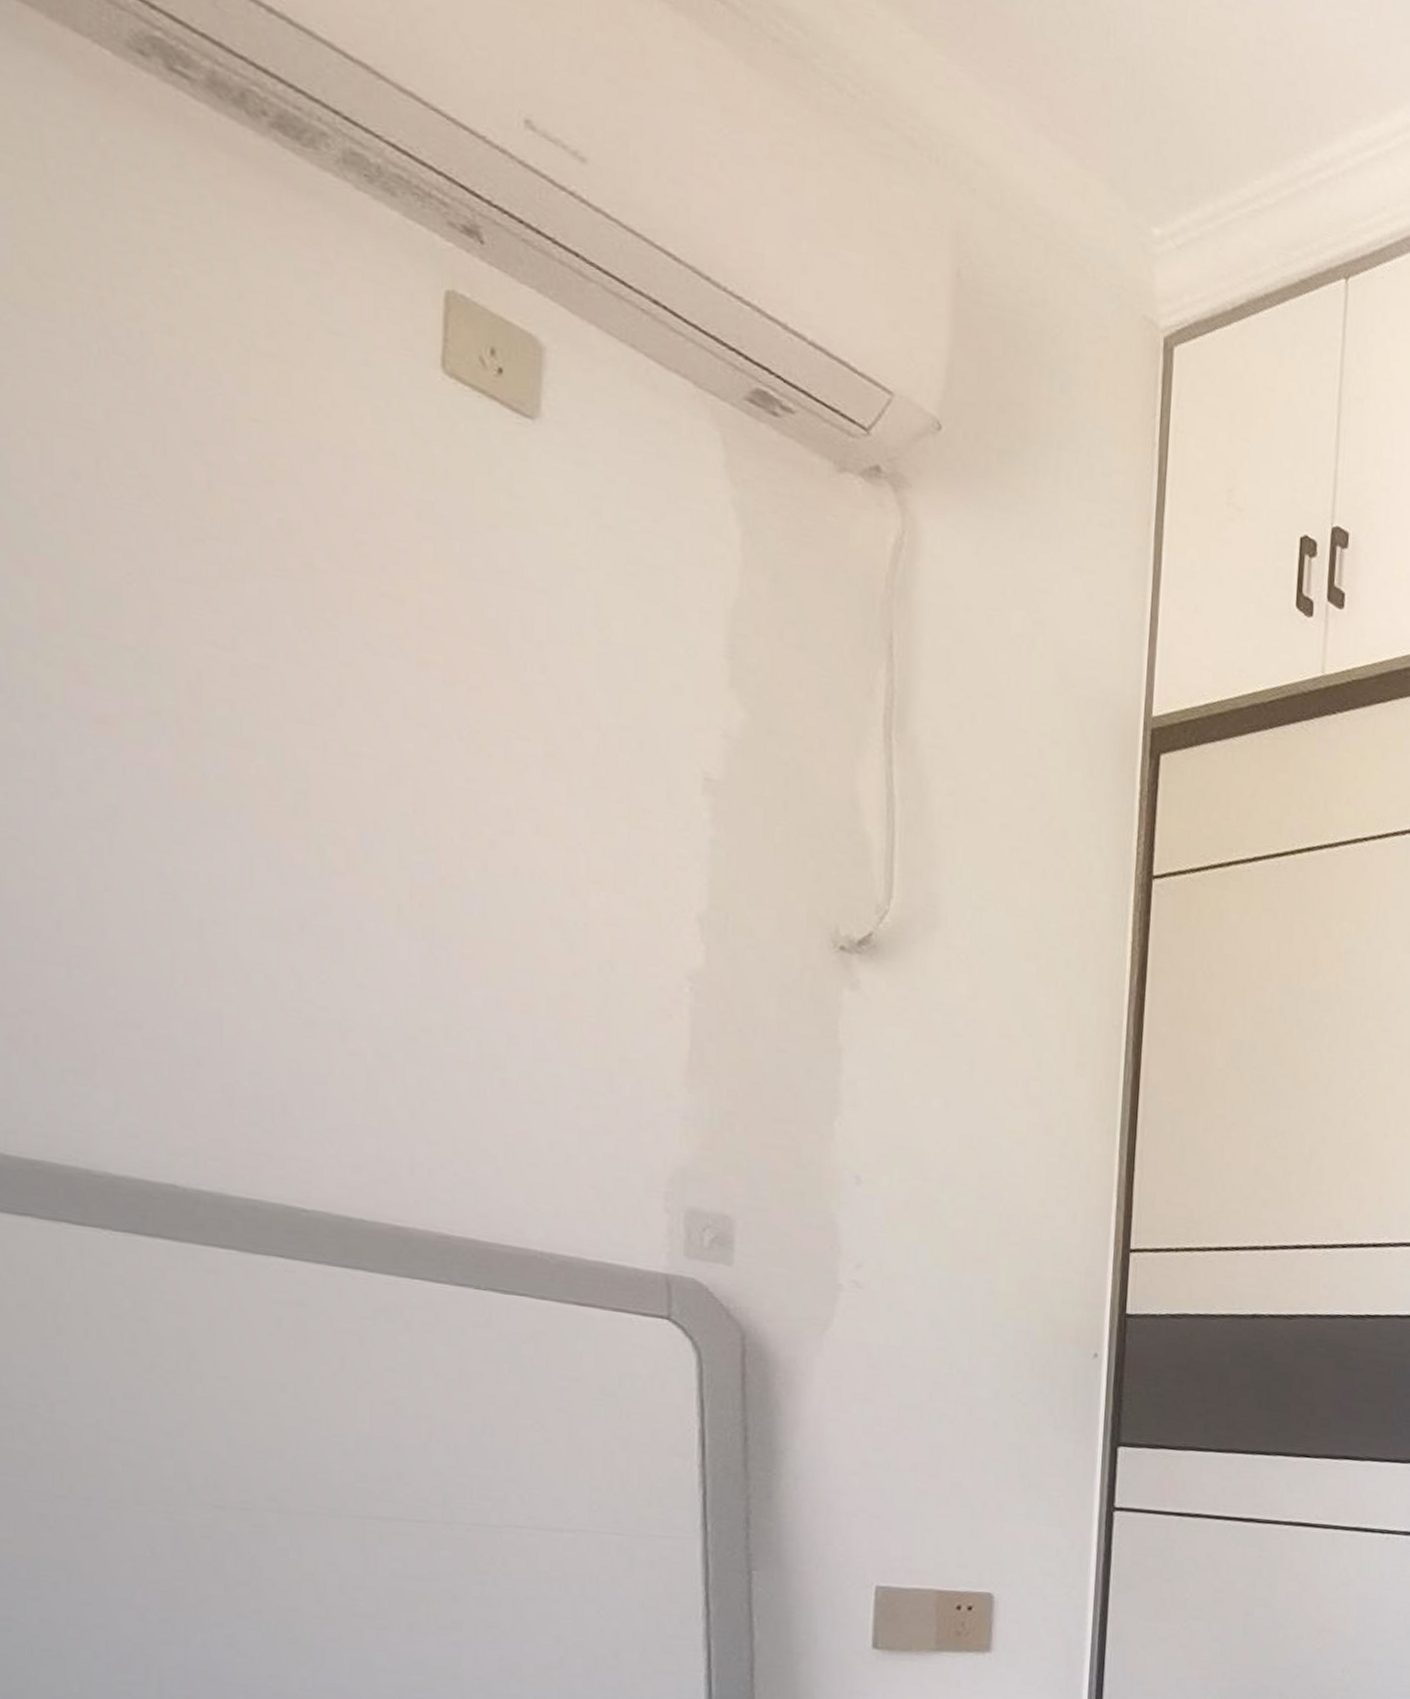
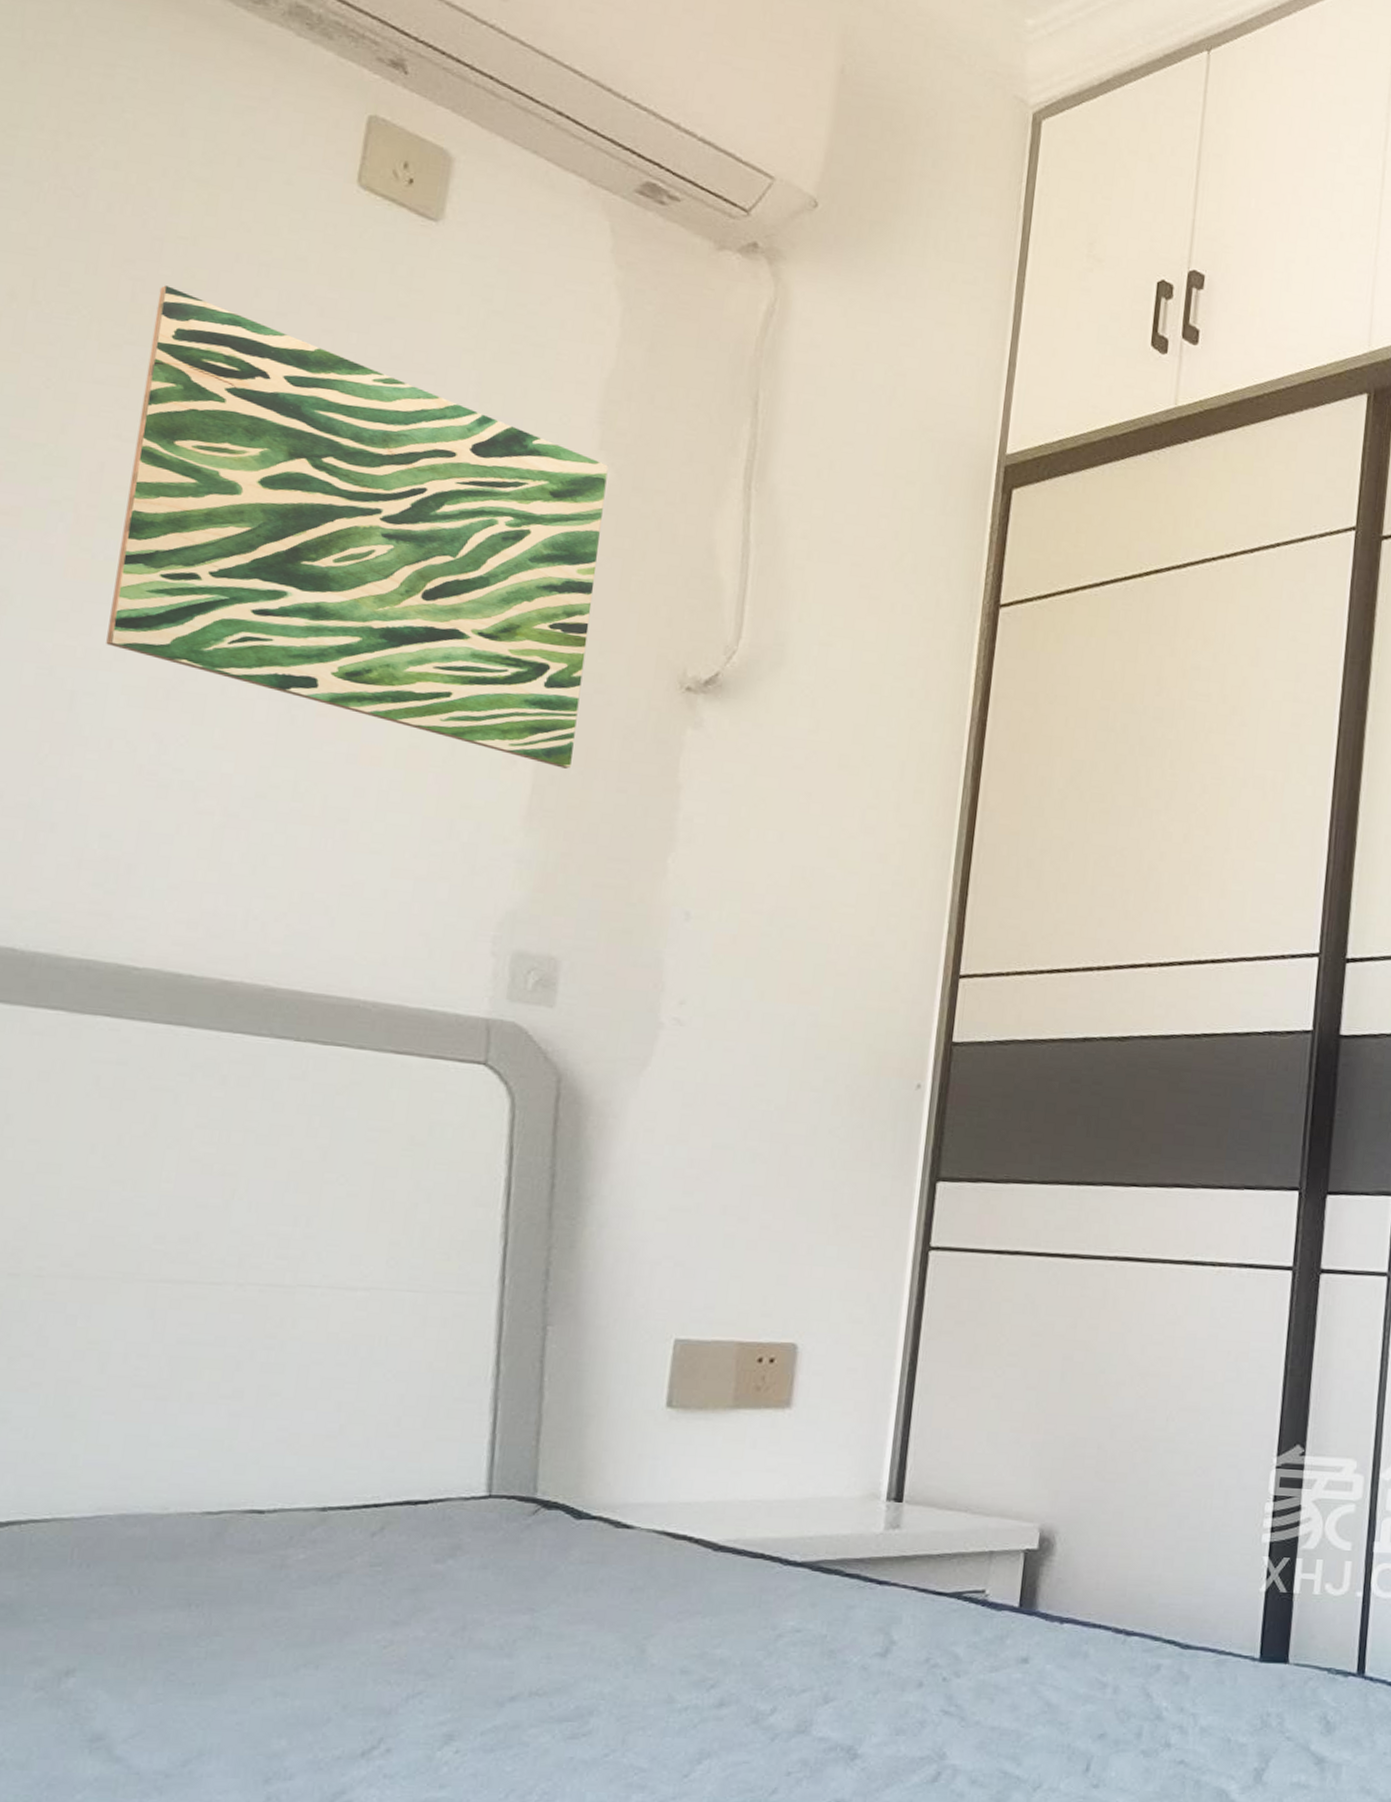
wall art: none [229,474,741,1026] -> present [106,285,609,769]

